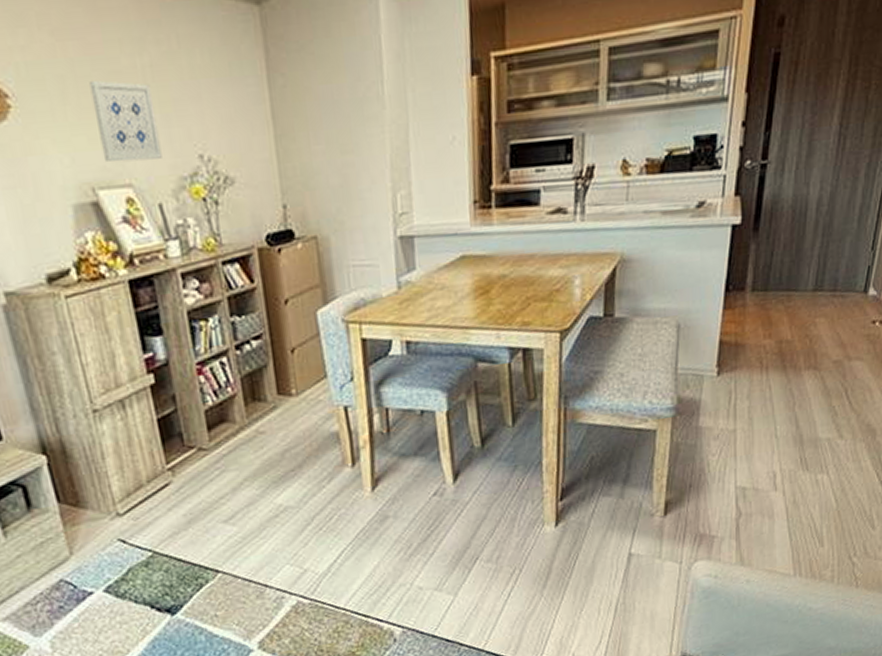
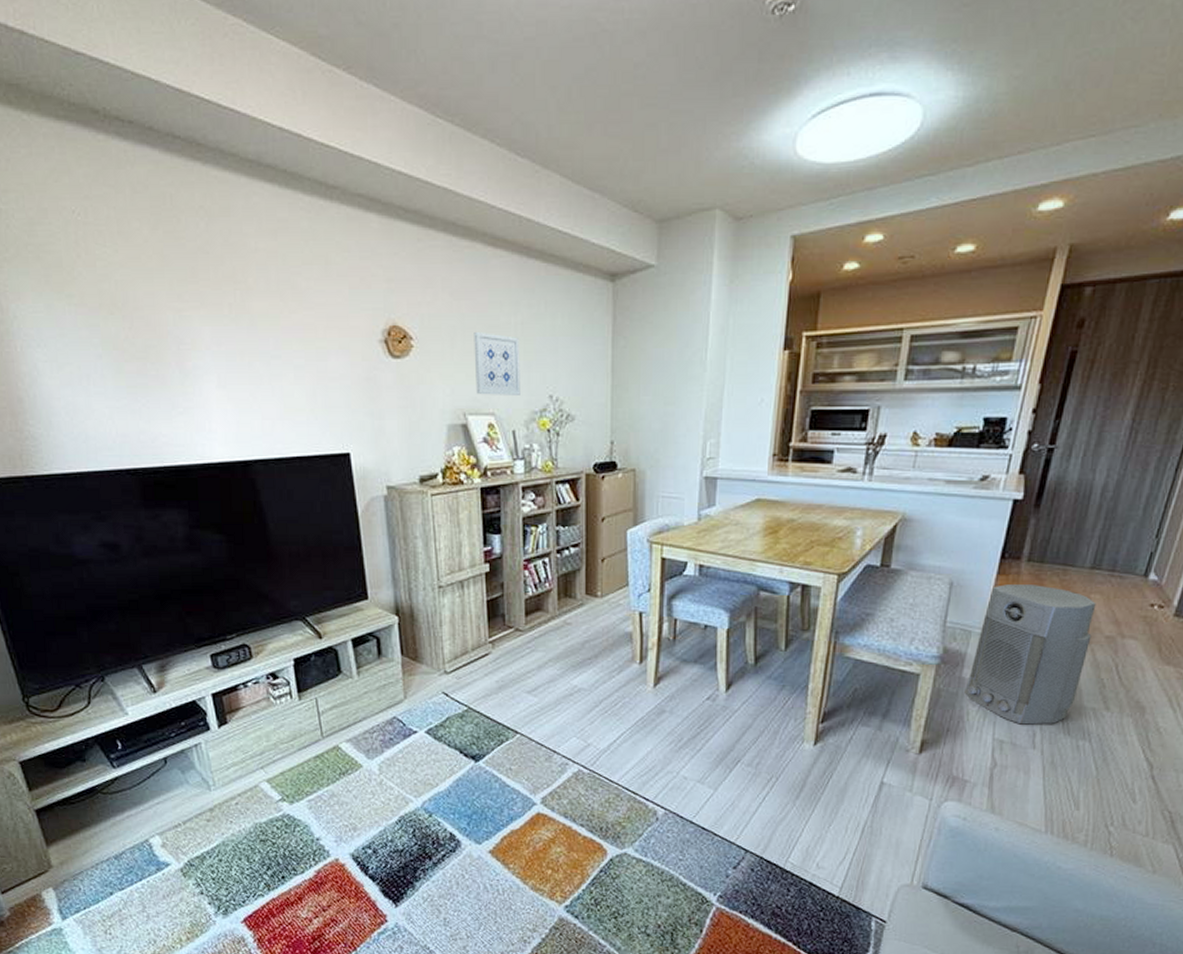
air purifier: none [703,315,821,468] -> present [964,584,1096,725]

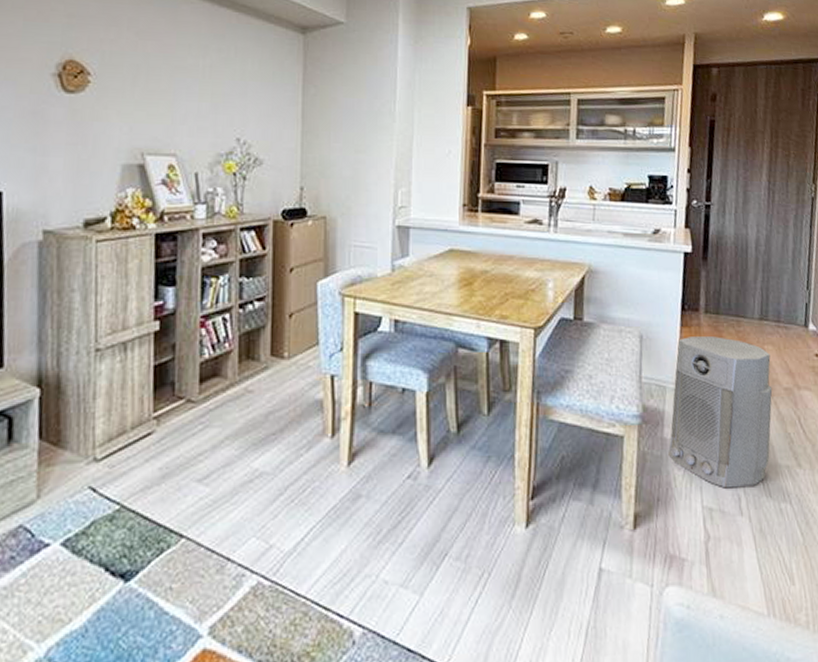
wall art: present [474,331,520,395] -> none [156,71,207,137]

